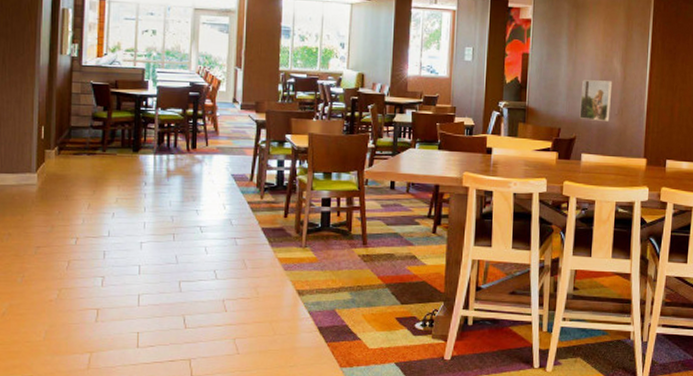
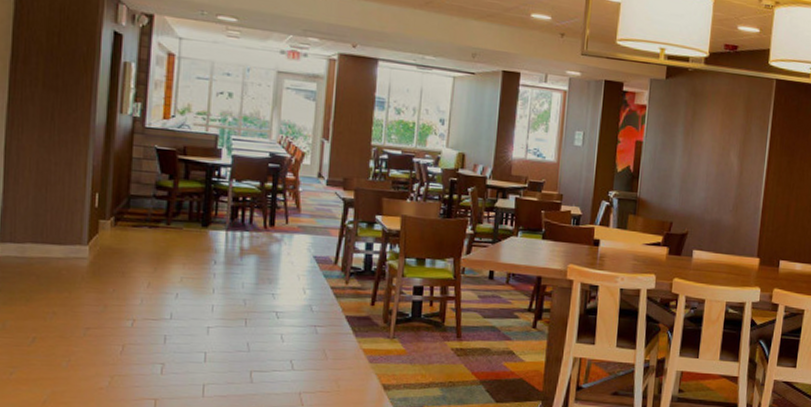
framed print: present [579,80,613,121] -> none [692,172,729,217]

